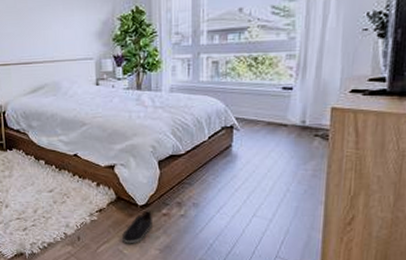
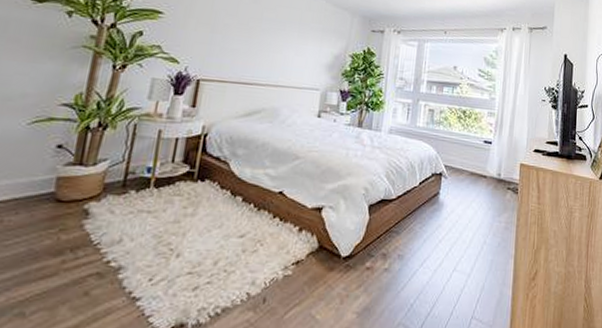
shoe: present [121,210,152,244] -> none [316,262,355,307]

